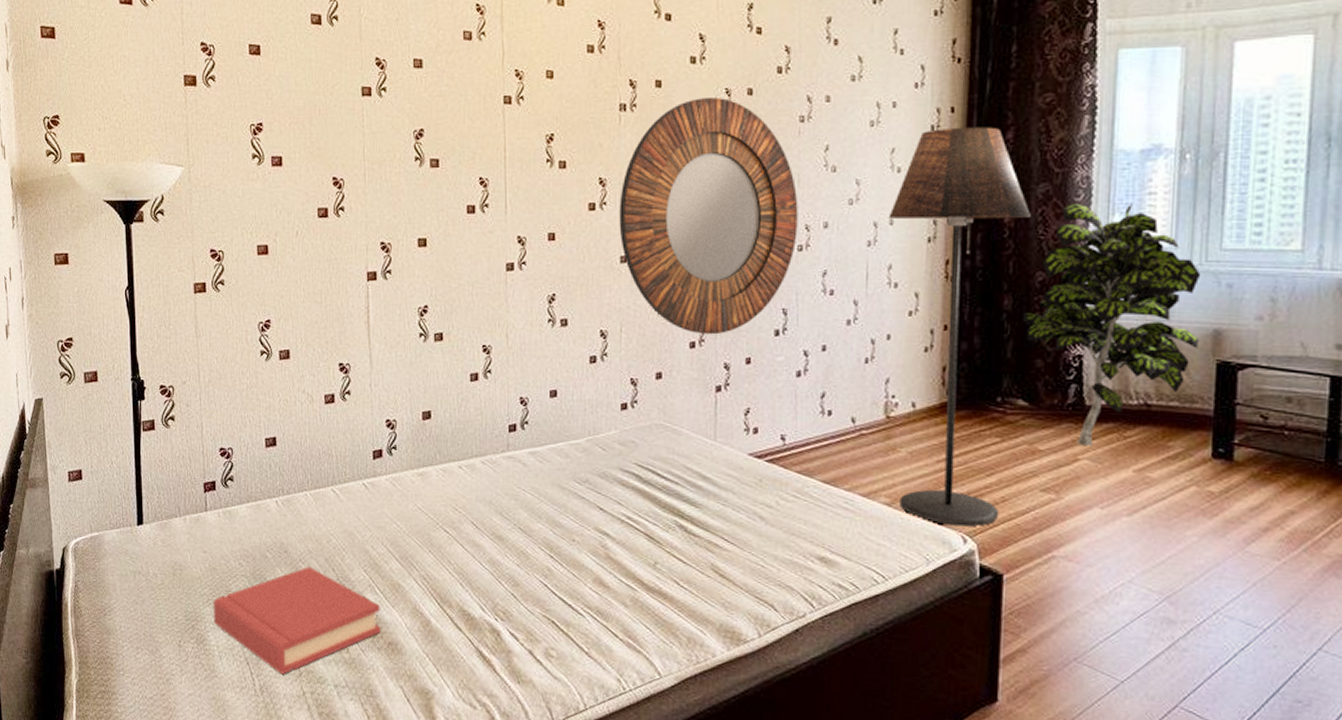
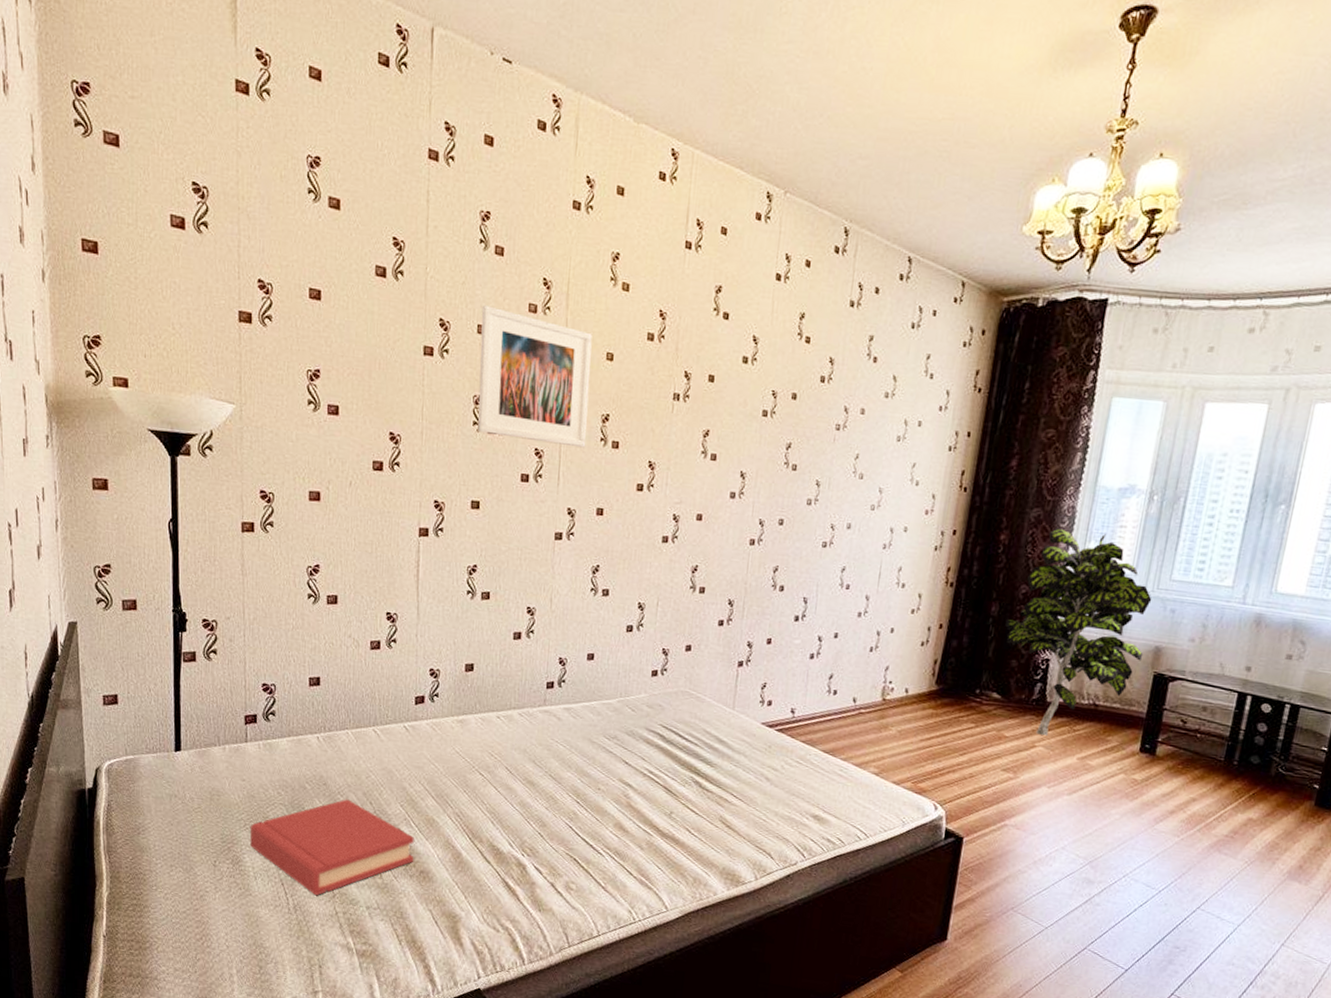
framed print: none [416,38,532,172] -> present [478,305,593,448]
home mirror: present [619,96,798,335] -> none [663,396,827,616]
floor lamp: present [888,127,1031,527] -> none [885,450,1023,797]

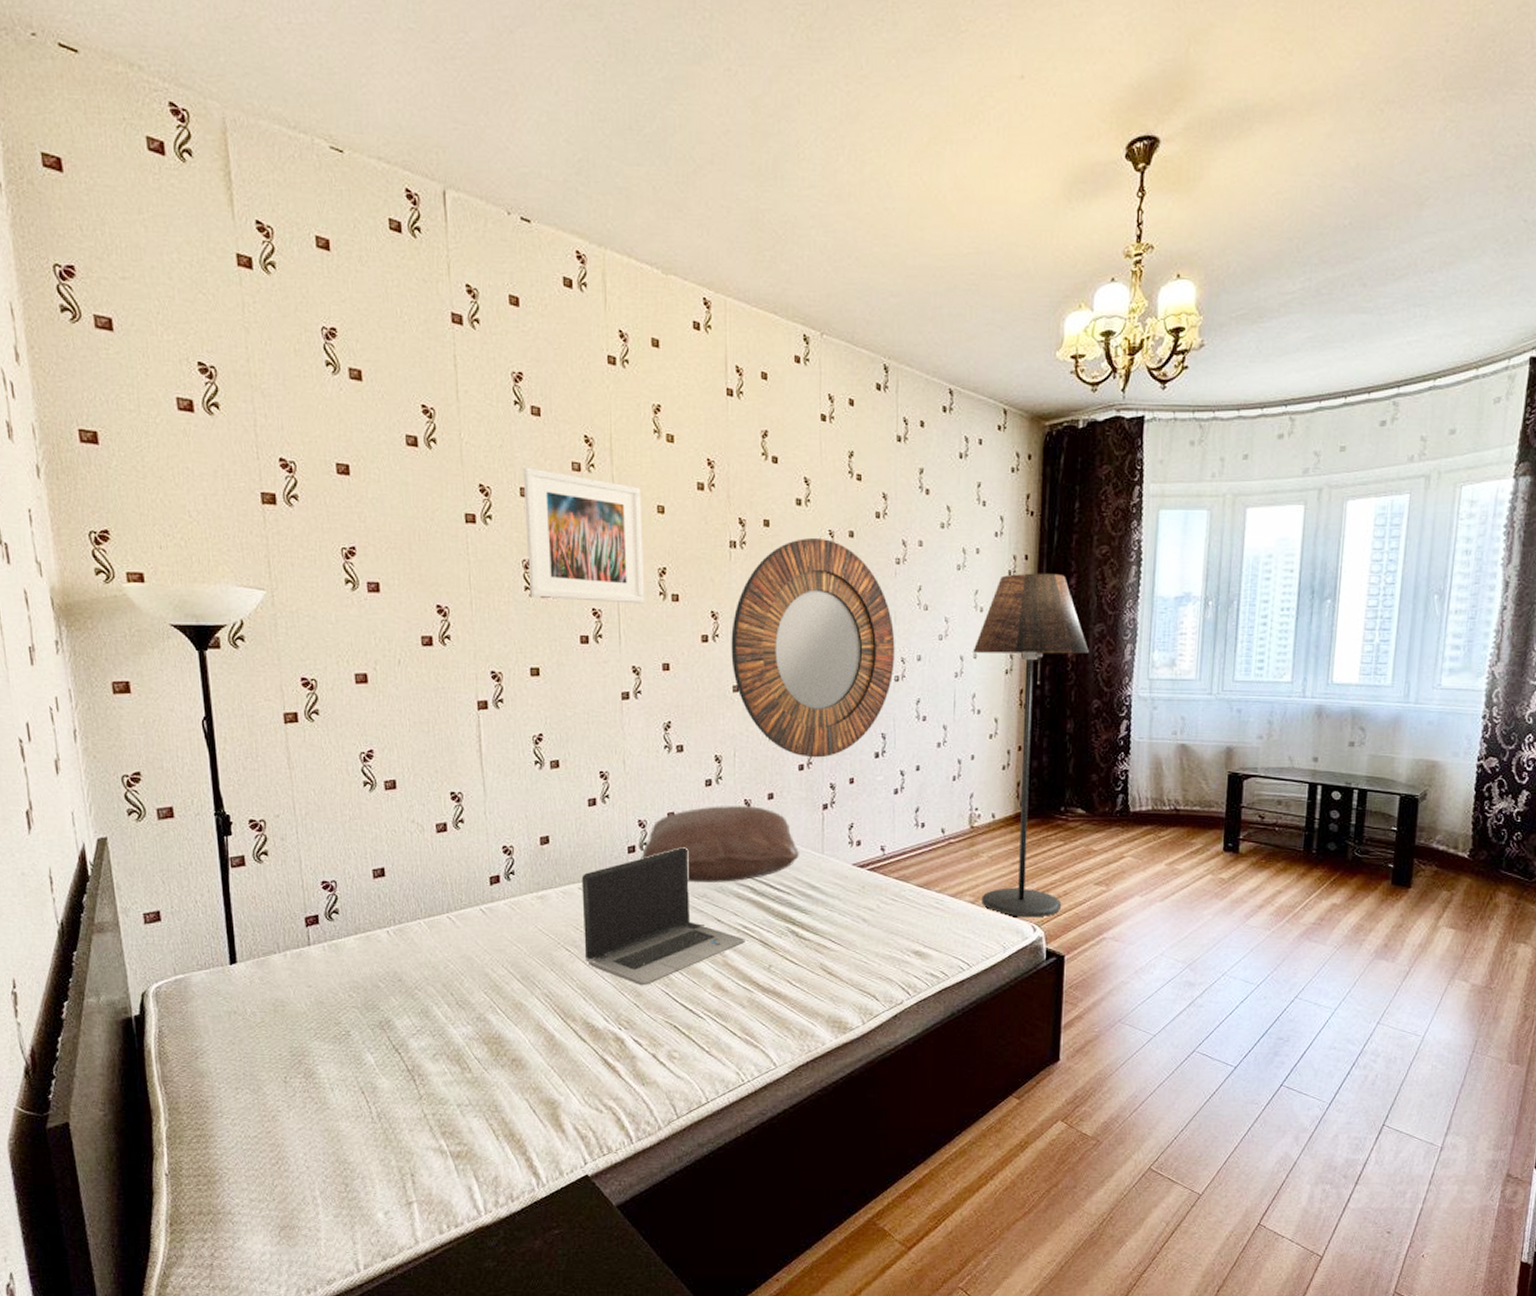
hardback book: present [250,799,414,896] -> none [321,993,504,1100]
laptop computer: none [497,688,650,817] -> present [581,847,745,986]
pillow: none [557,651,711,728] -> present [639,806,799,883]
home mirror: none [663,396,827,616] -> present [731,537,895,758]
floor lamp: none [885,450,1023,797] -> present [973,573,1089,918]
indoor plant: present [1005,528,1152,735] -> none [1082,641,1219,845]

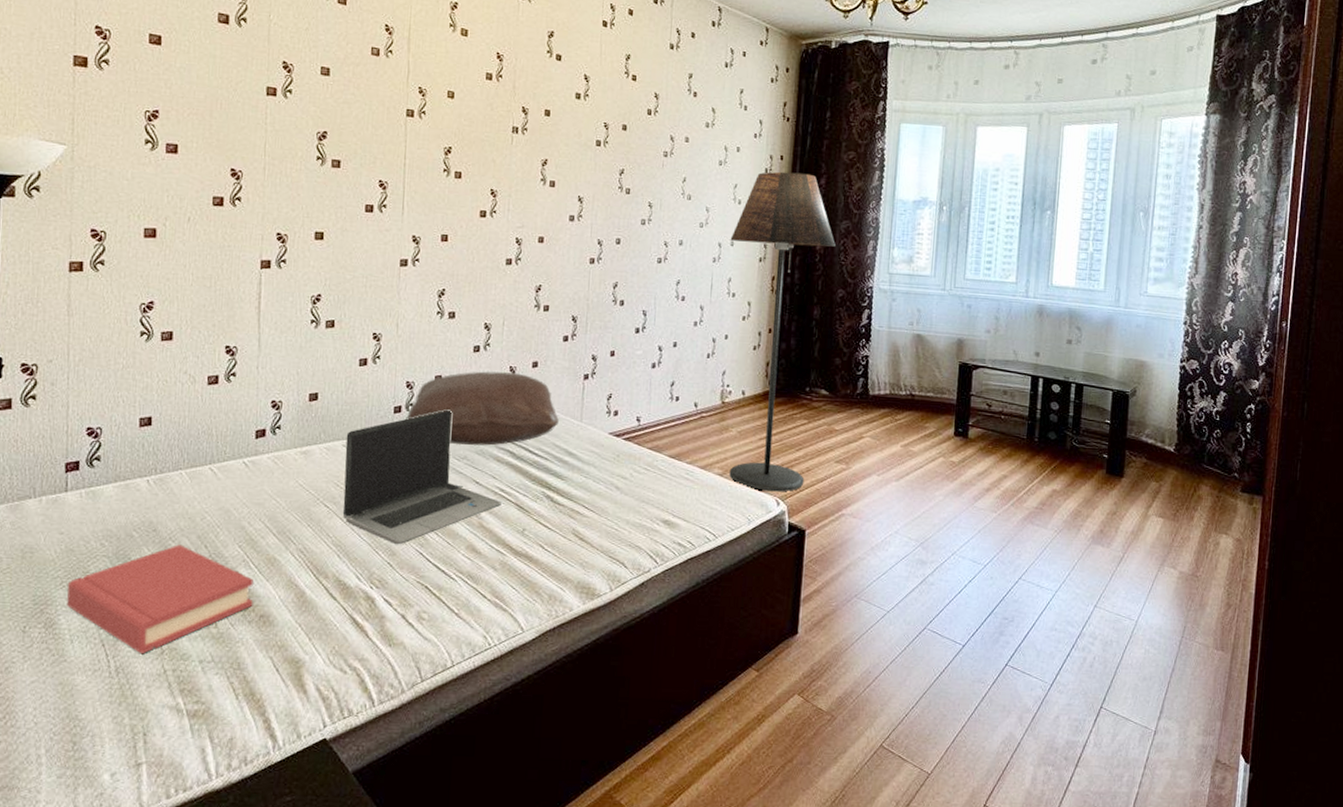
hardback book: none [321,993,504,1100] -> present [67,544,254,654]
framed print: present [522,467,645,604] -> none [321,49,434,179]
home mirror: present [731,537,895,758] -> none [506,128,660,331]

